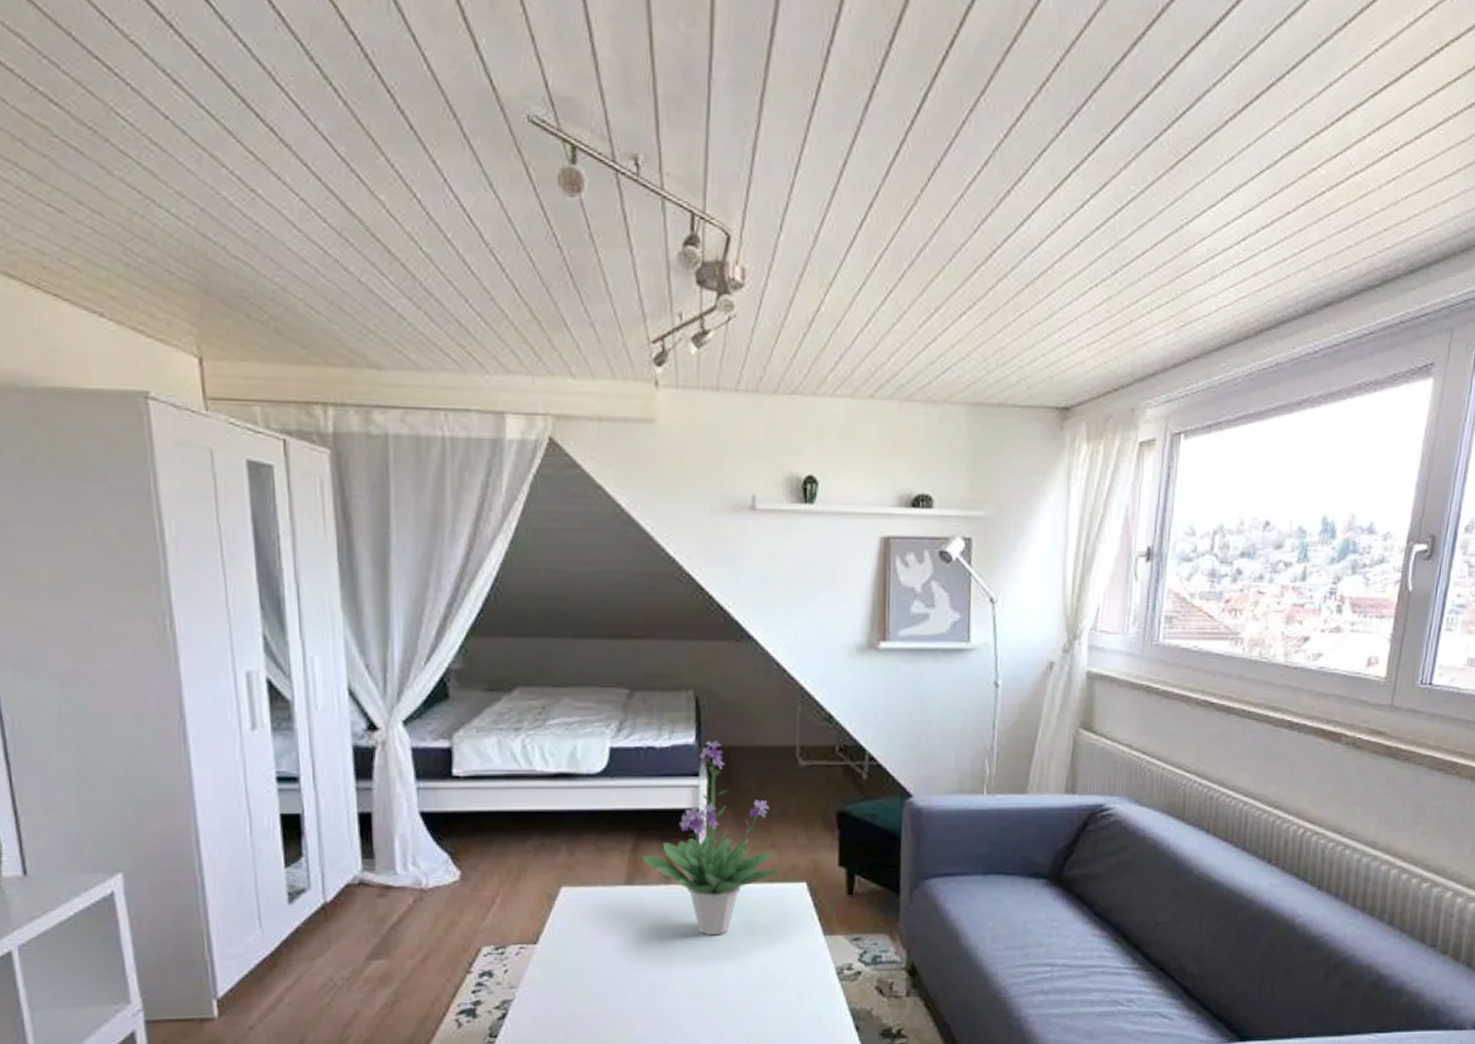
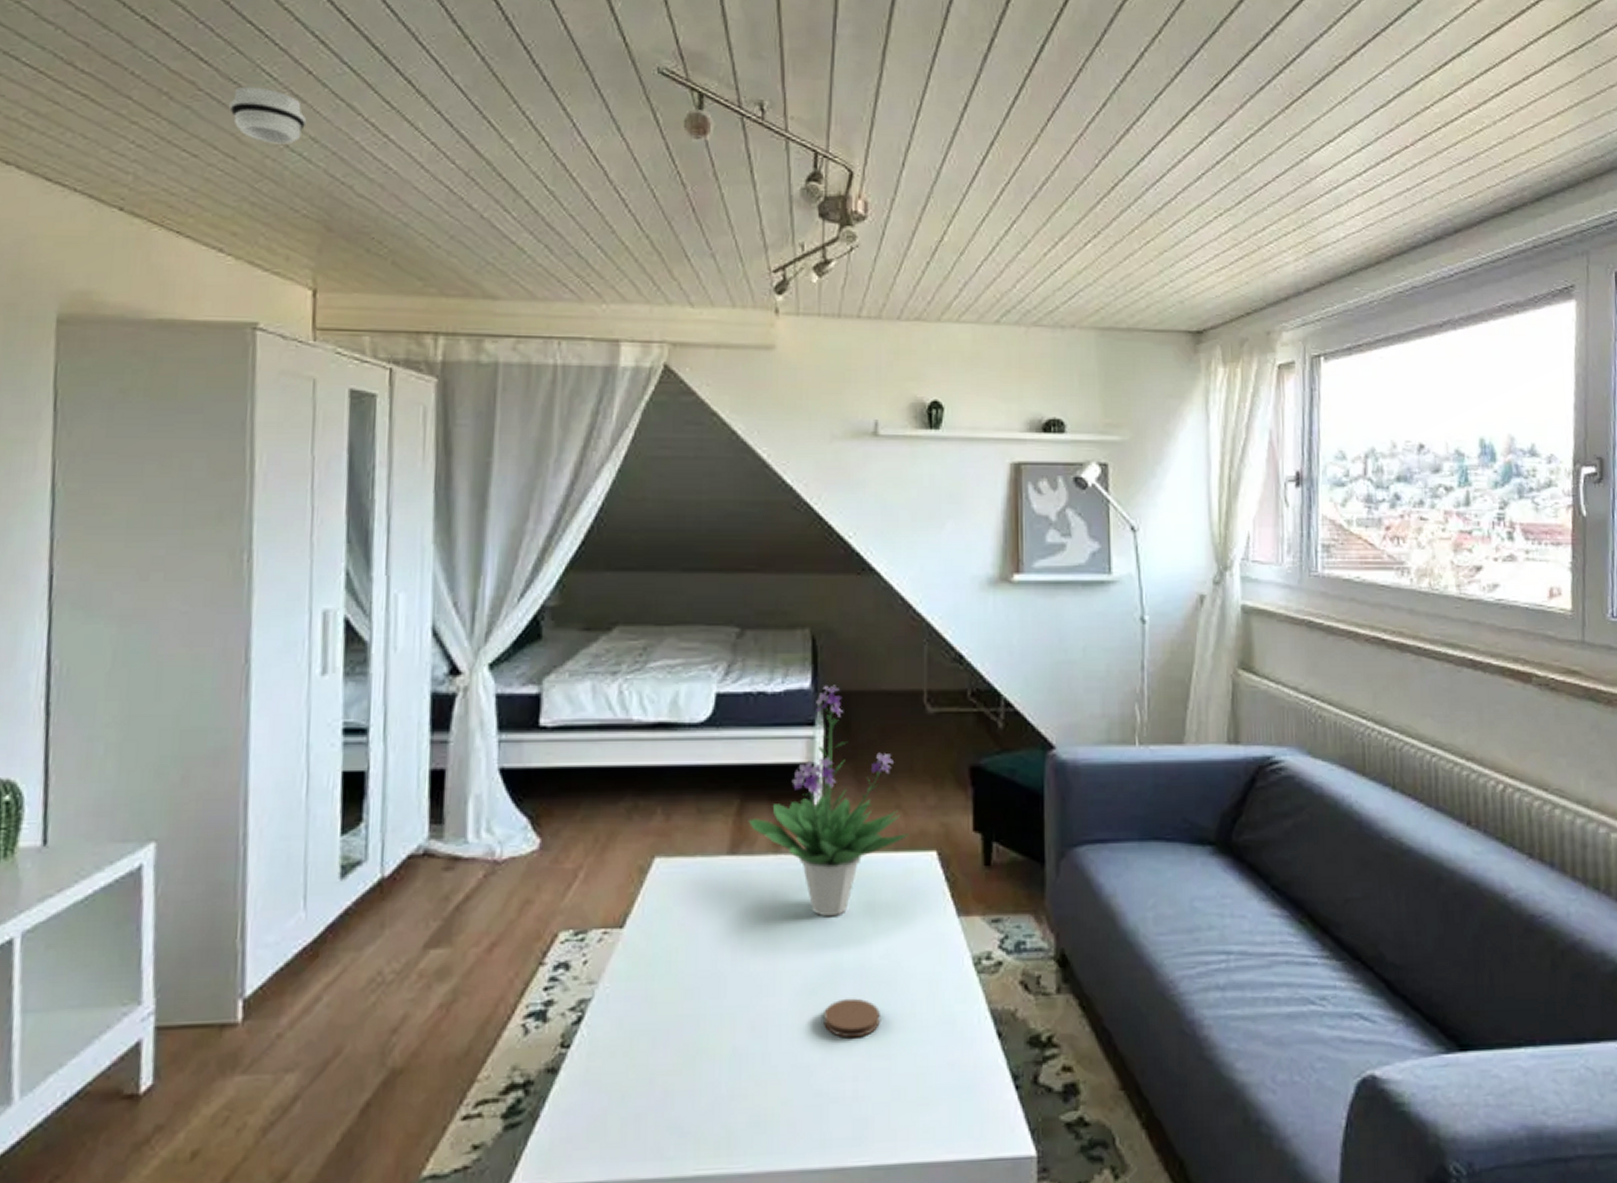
smoke detector: none [88,132,171,199] -> present [229,86,307,145]
coaster: none [710,999,757,1031] -> present [824,998,880,1038]

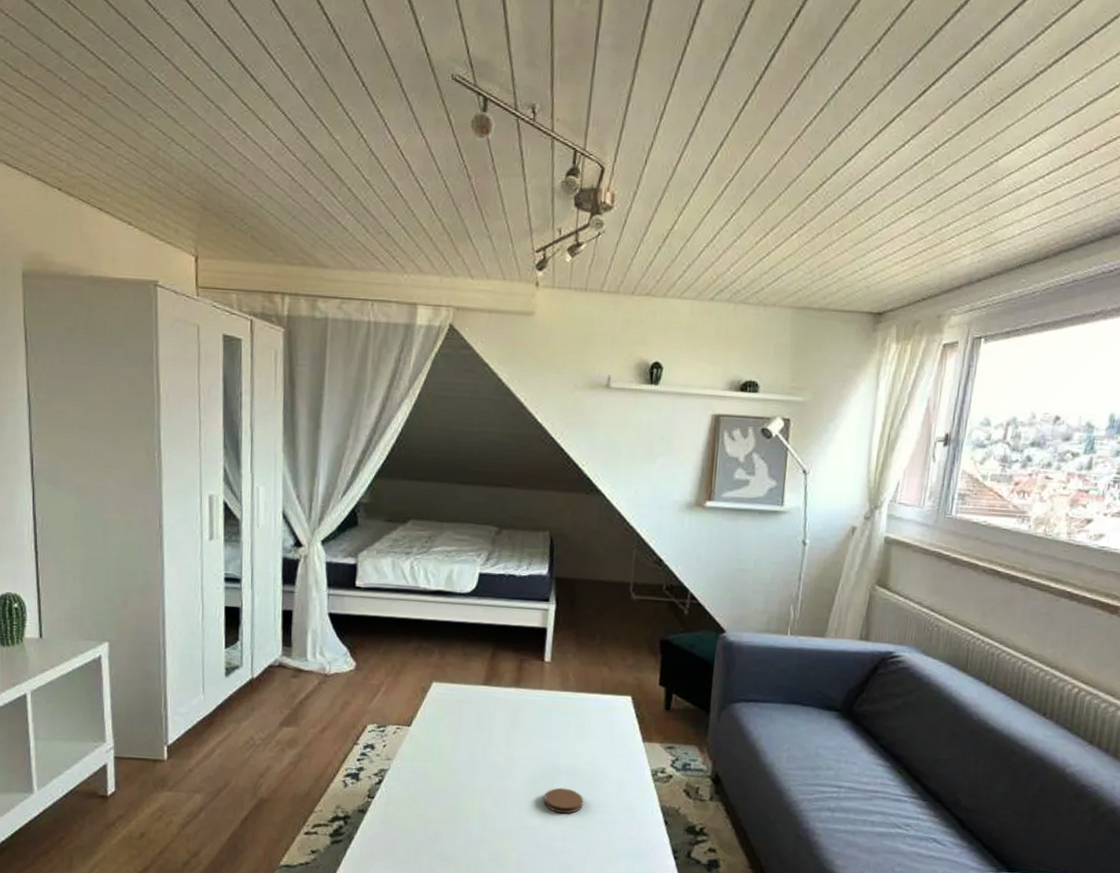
smoke detector: present [229,86,307,145] -> none [131,90,187,139]
potted plant: present [748,685,909,917] -> none [498,573,612,734]

